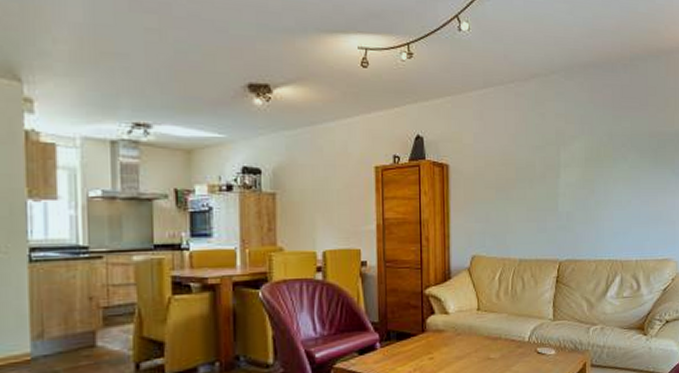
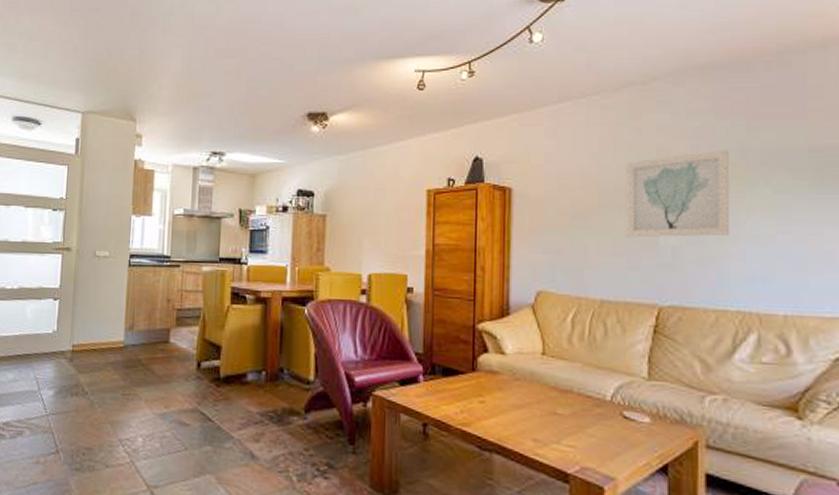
wall art: none [534,133,603,206] -> present [625,150,729,238]

